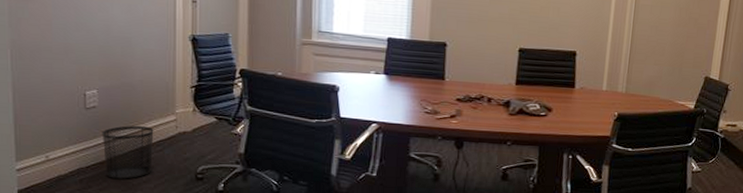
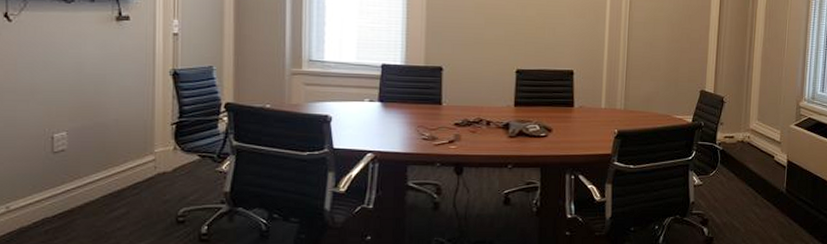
waste bin: present [102,125,154,180] -> none [71,167,130,228]

